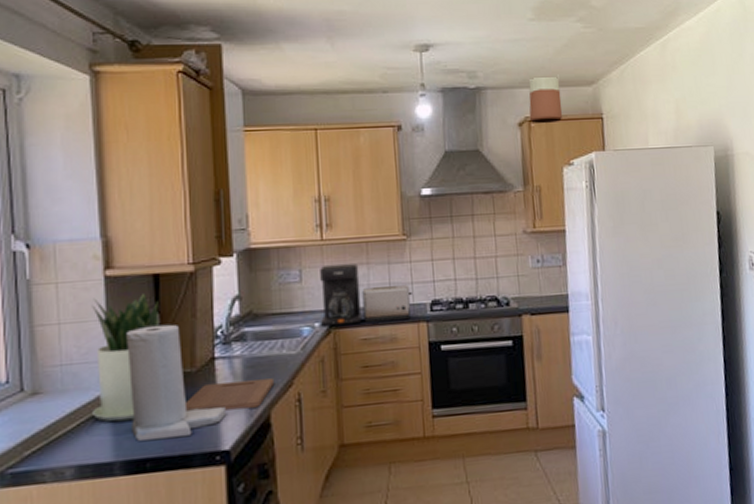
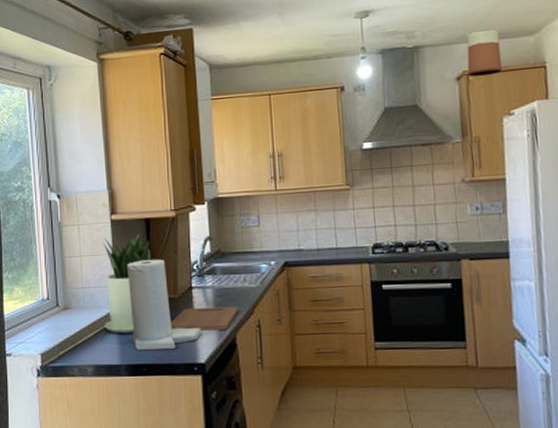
coffee maker: present [320,263,362,327] -> none [275,210,311,265]
toaster: present [362,284,412,323] -> none [311,229,355,263]

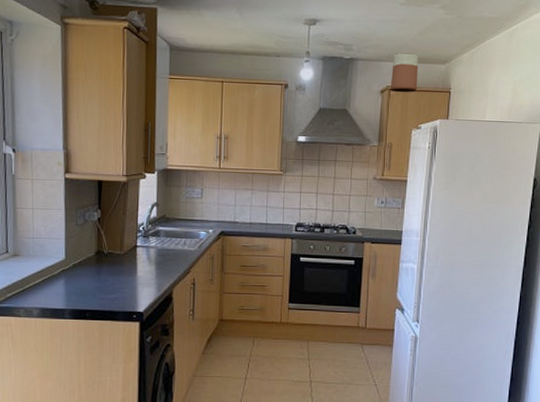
planter: present [102,233,150,334] -> none [52,193,100,282]
paper towel: present [127,259,202,351] -> none [77,217,143,299]
cutting board: present [170,307,239,331] -> none [114,263,178,285]

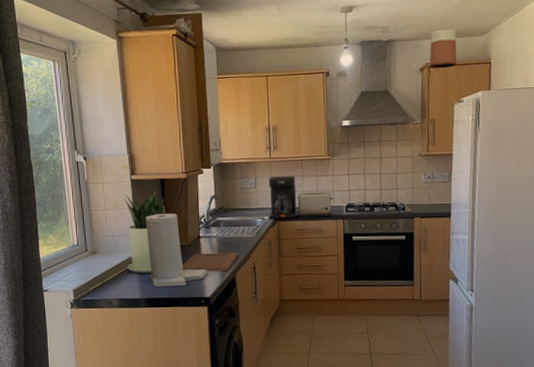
planter: none [52,193,100,282] -> present [124,191,165,274]
paper towel: none [77,217,143,299] -> present [145,213,208,287]
cutting board: none [114,263,178,285] -> present [181,253,239,272]
coffee maker: none [214,187,245,234] -> present [269,175,297,220]
toaster: none [245,207,283,236] -> present [298,191,333,218]

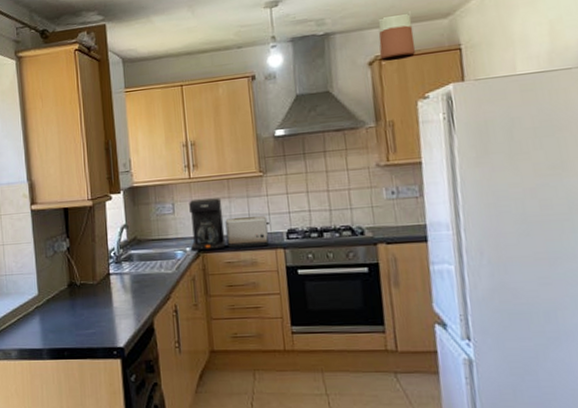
planter: present [124,191,165,274] -> none [23,222,69,319]
paper towel: present [145,213,208,287] -> none [47,246,121,335]
cutting board: present [181,253,239,272] -> none [89,292,156,316]

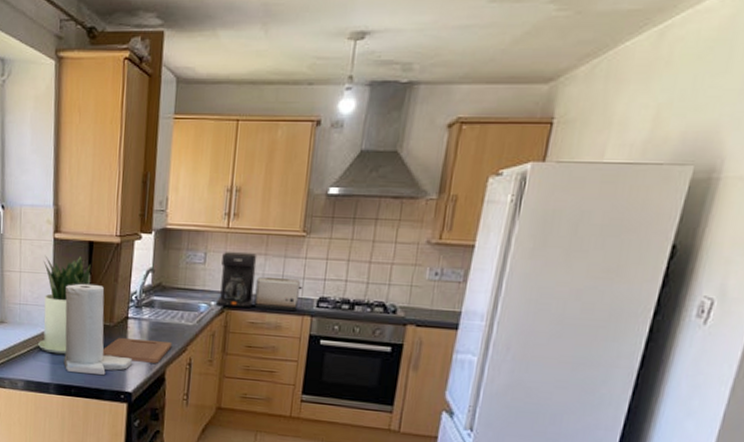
planter: none [23,222,69,319] -> present [38,255,91,355]
paper towel: none [47,246,121,335] -> present [63,283,133,376]
cutting board: none [89,292,156,316] -> present [102,337,172,363]
vase: present [378,11,416,61] -> none [462,69,510,125]

